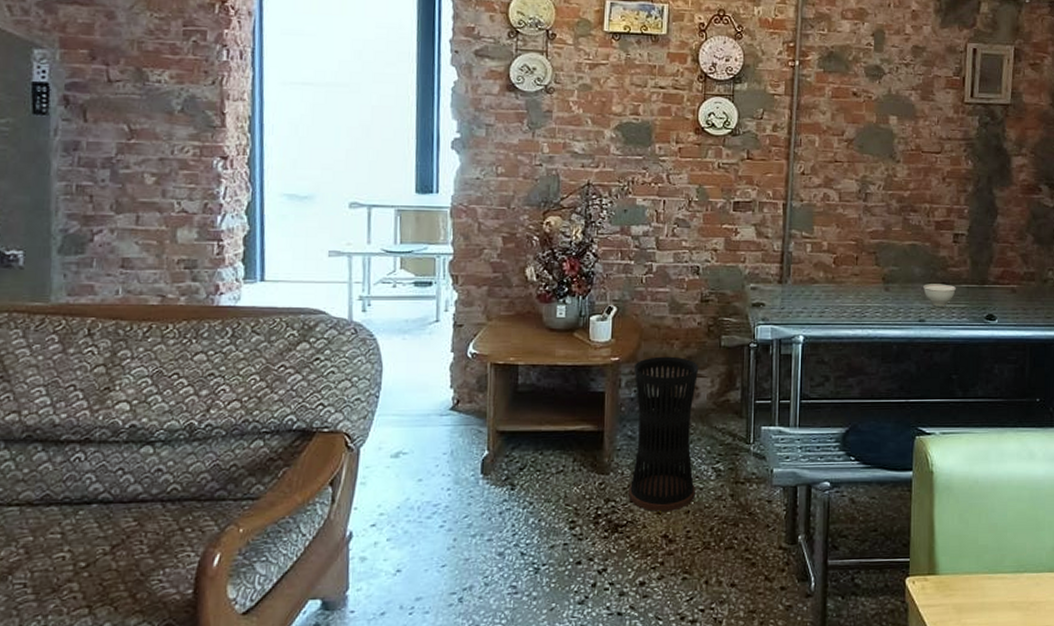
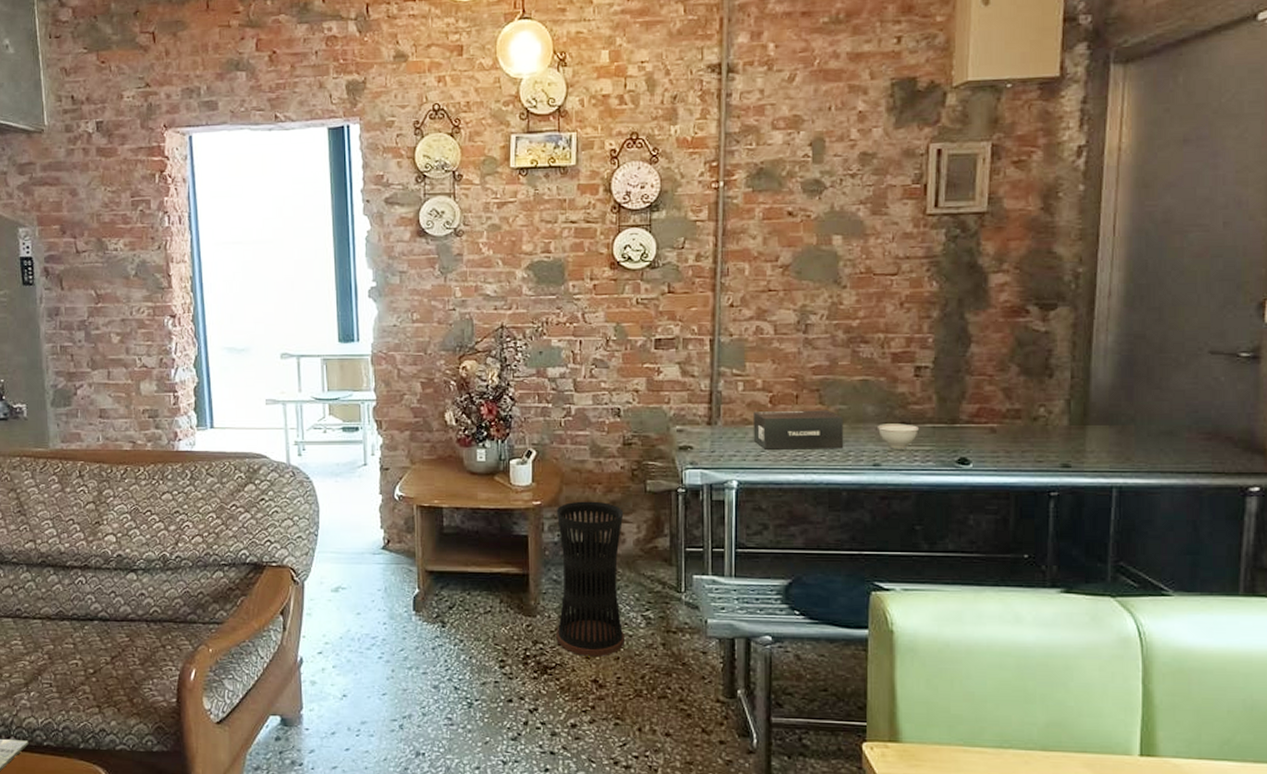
box: none [818,270,895,307] -> present [752,410,844,450]

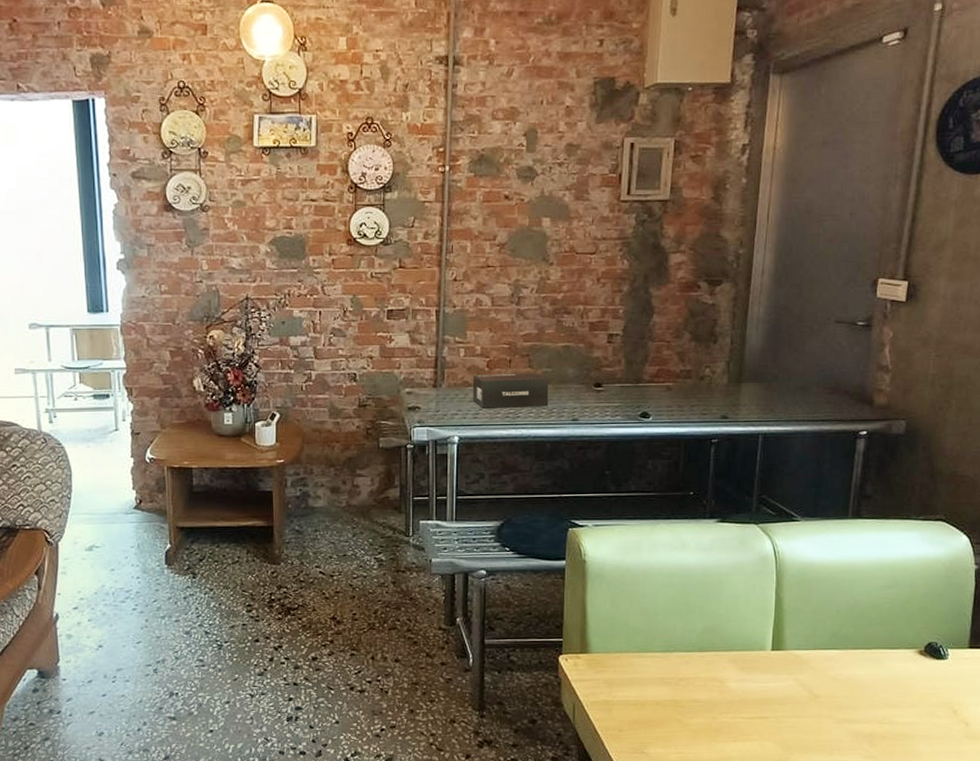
umbrella stand: present [556,501,624,656] -> none [298,458,360,597]
bowl: present [876,423,919,449] -> none [576,384,610,406]

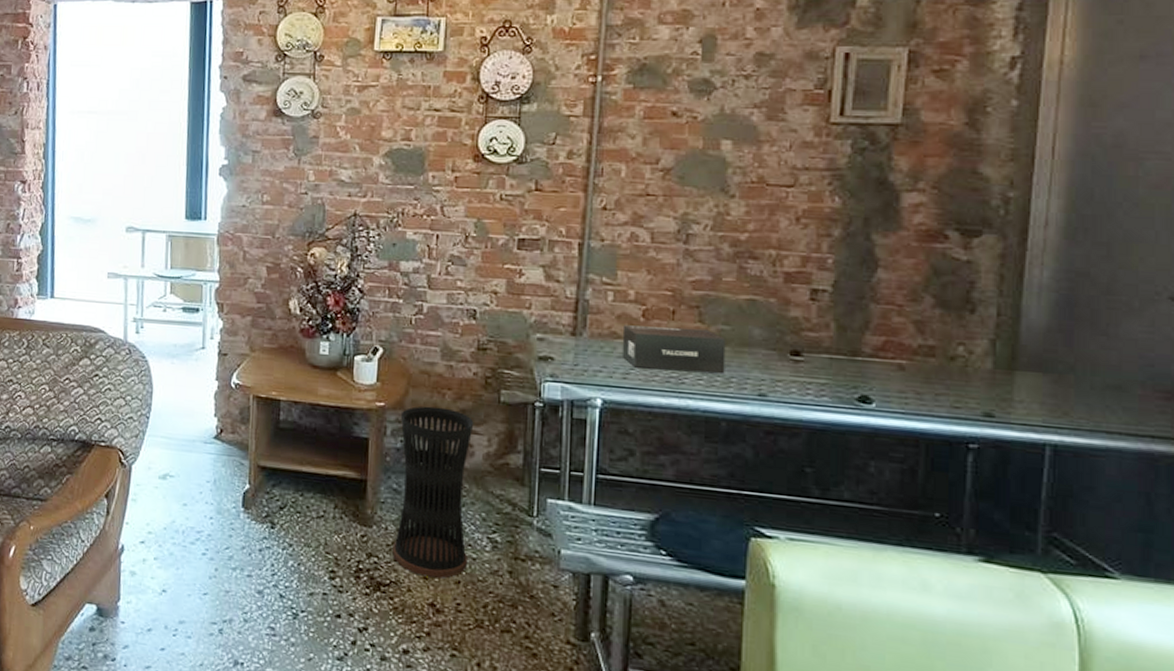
umbrella stand: none [298,458,360,597] -> present [392,406,474,579]

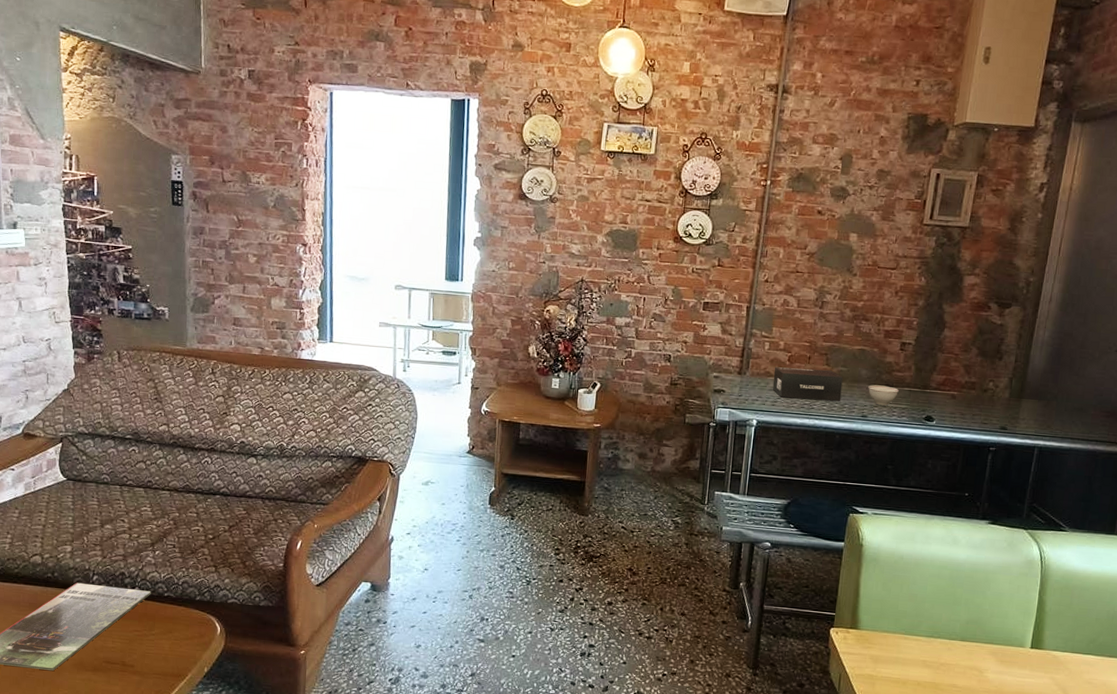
umbrella stand: present [392,406,474,579] -> none [602,426,666,551]
bowl: none [764,349,813,380] -> present [867,384,899,406]

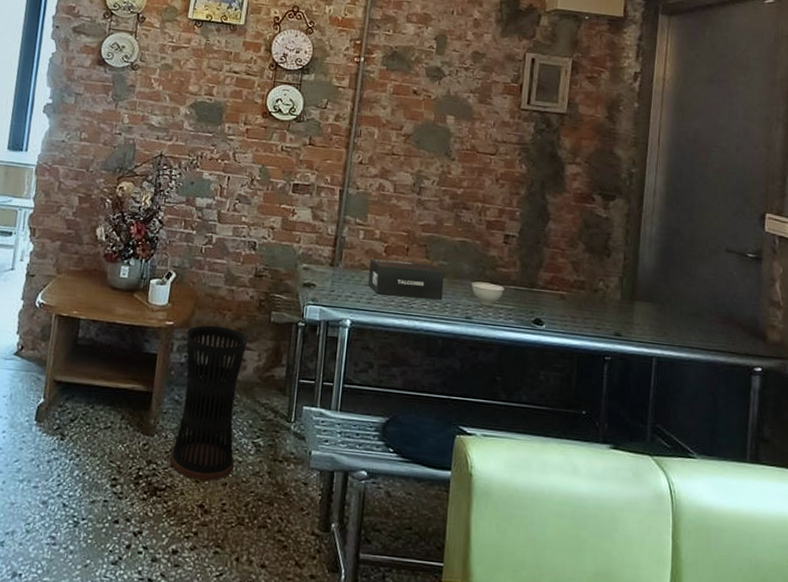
umbrella stand: none [602,426,666,551] -> present [170,325,248,481]

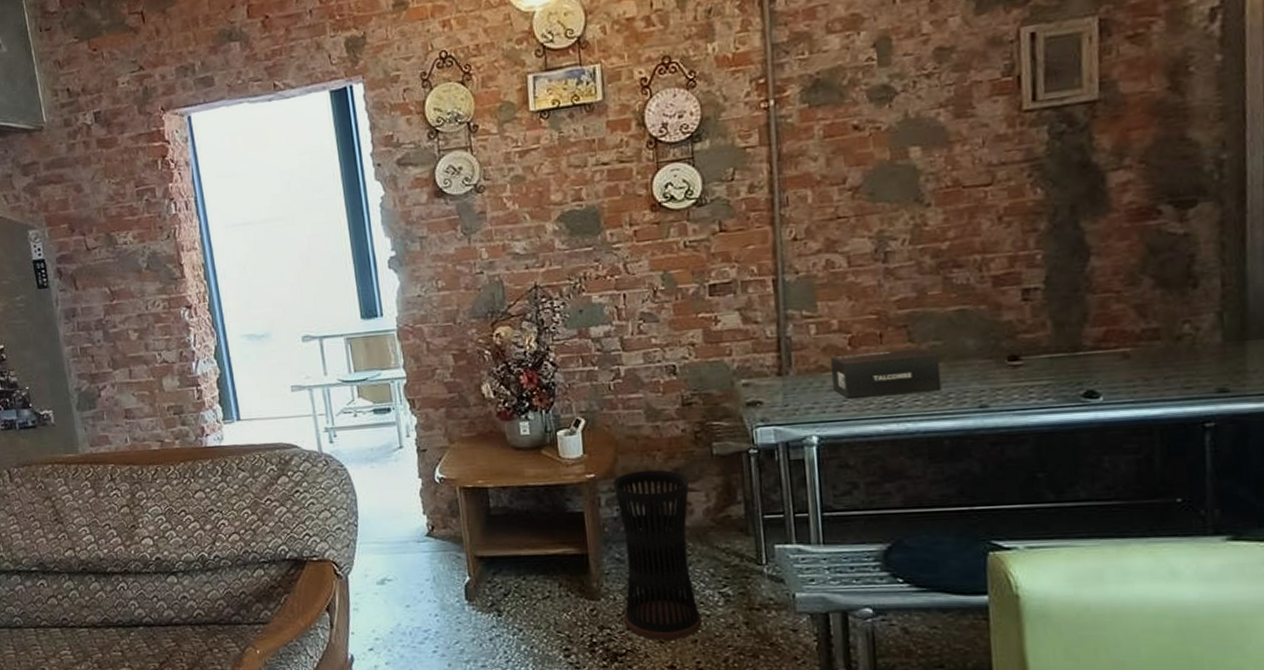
bowl: present [470,281,504,306] -> none [980,356,1033,387]

